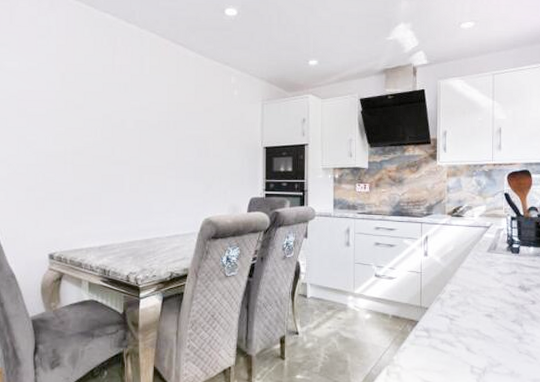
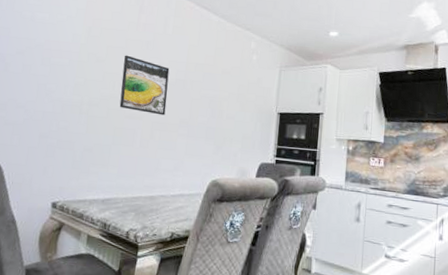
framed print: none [102,100,152,159] -> present [119,55,170,116]

